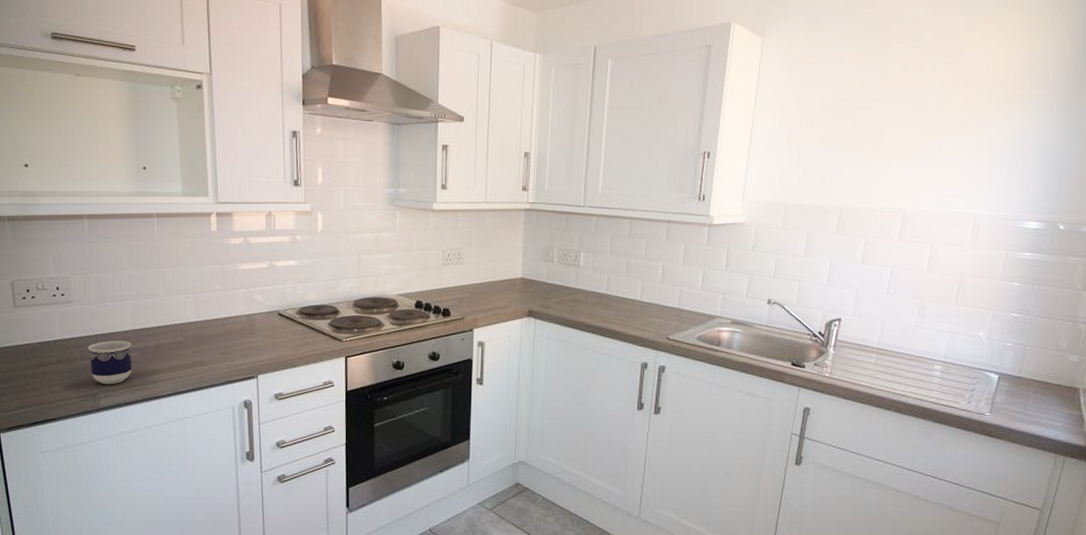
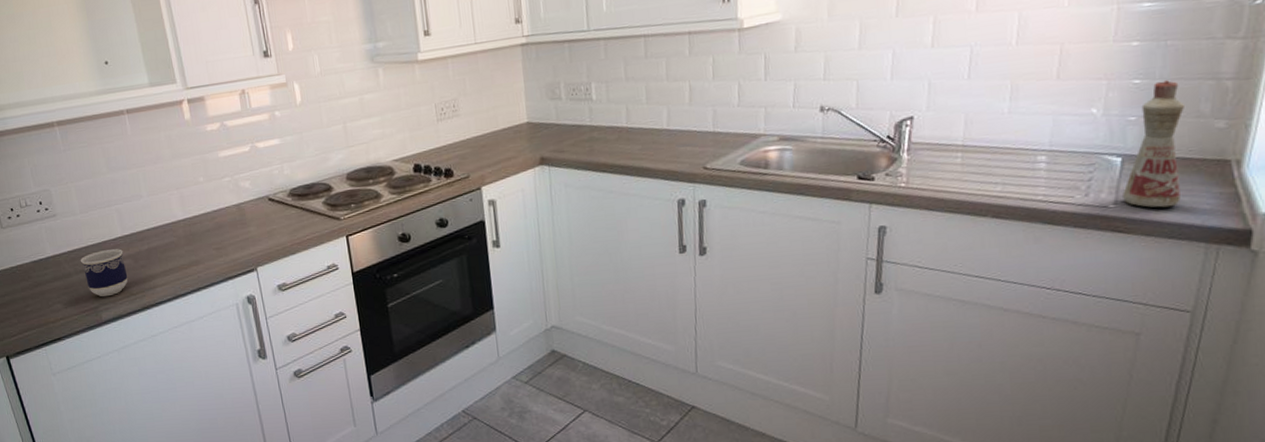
bottle: none [997,317,1050,421] -> present [1122,80,1186,208]

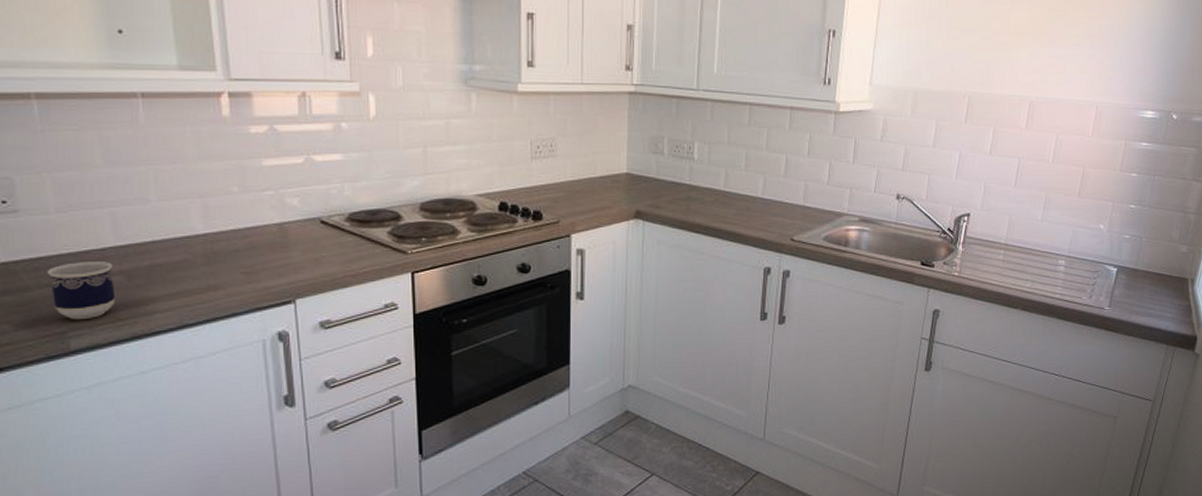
bottle: present [1122,80,1186,208] -> none [1115,208,1163,313]

